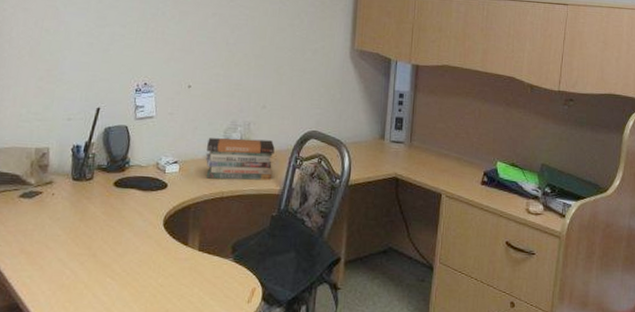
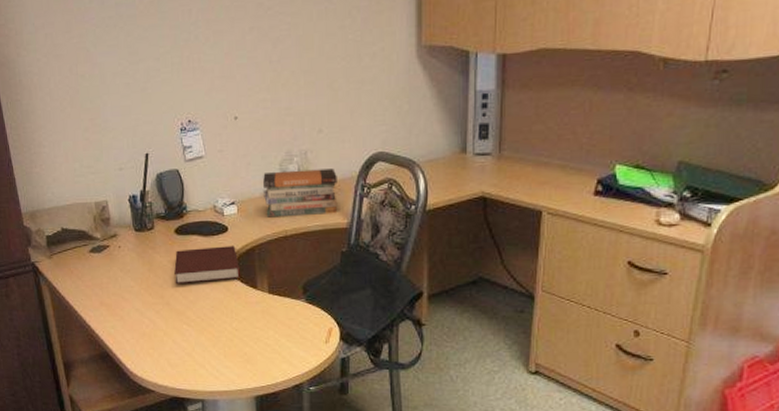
notebook: none [105,201,174,236] -> present [174,246,241,285]

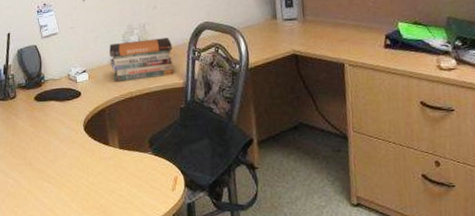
notebook: present [174,246,241,285] -> none [35,108,94,146]

